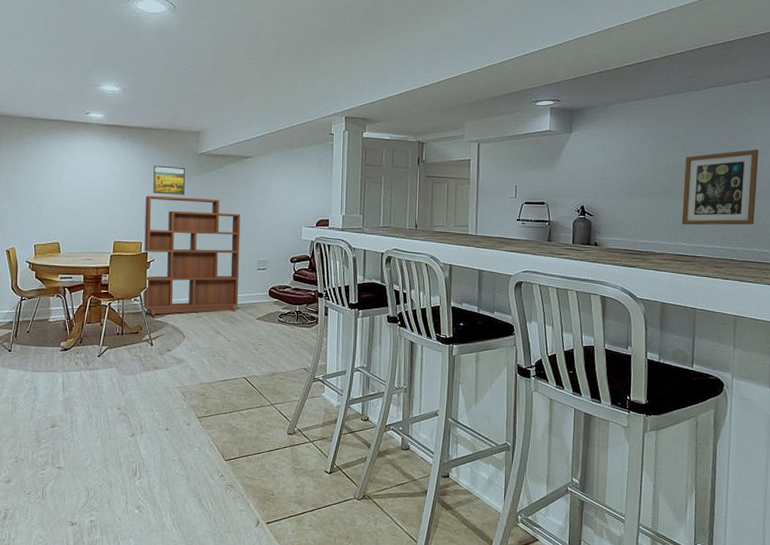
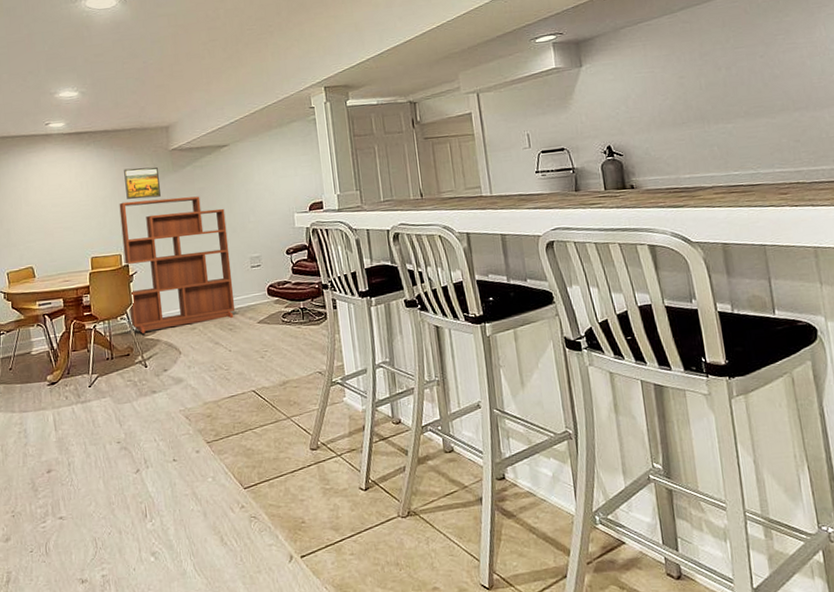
wall art: present [681,149,759,226] -> none [720,53,817,151]

